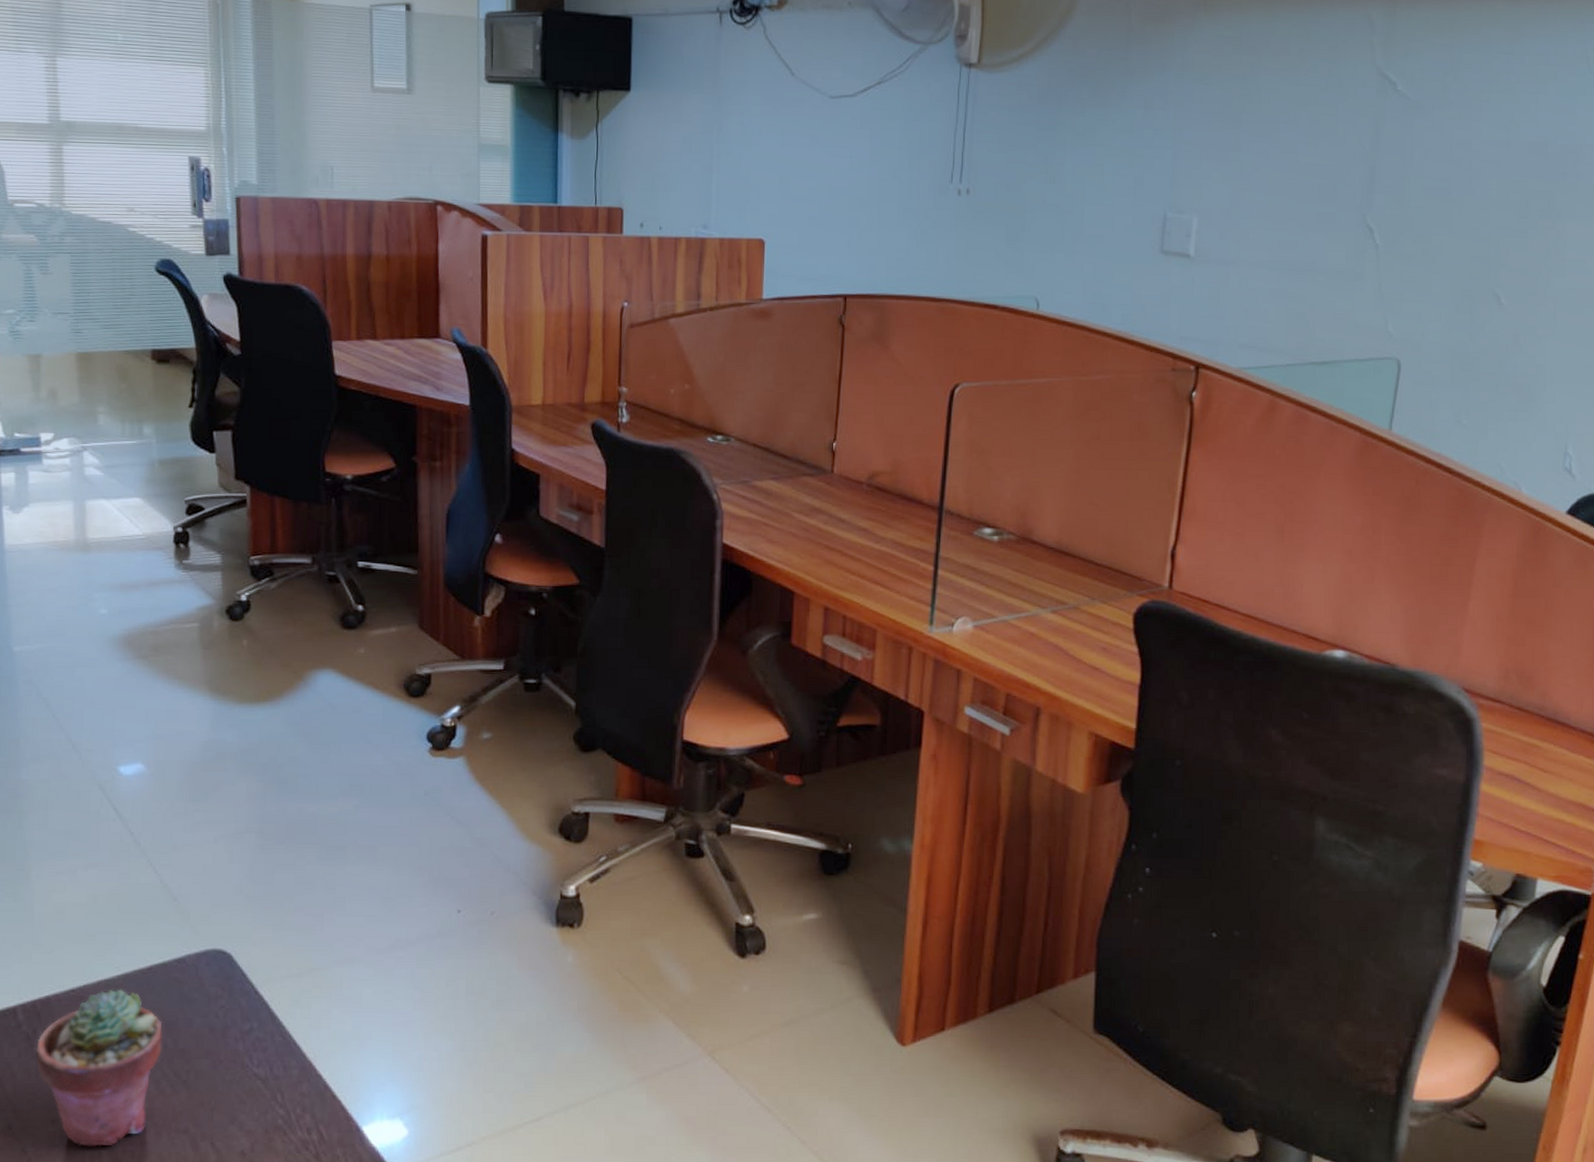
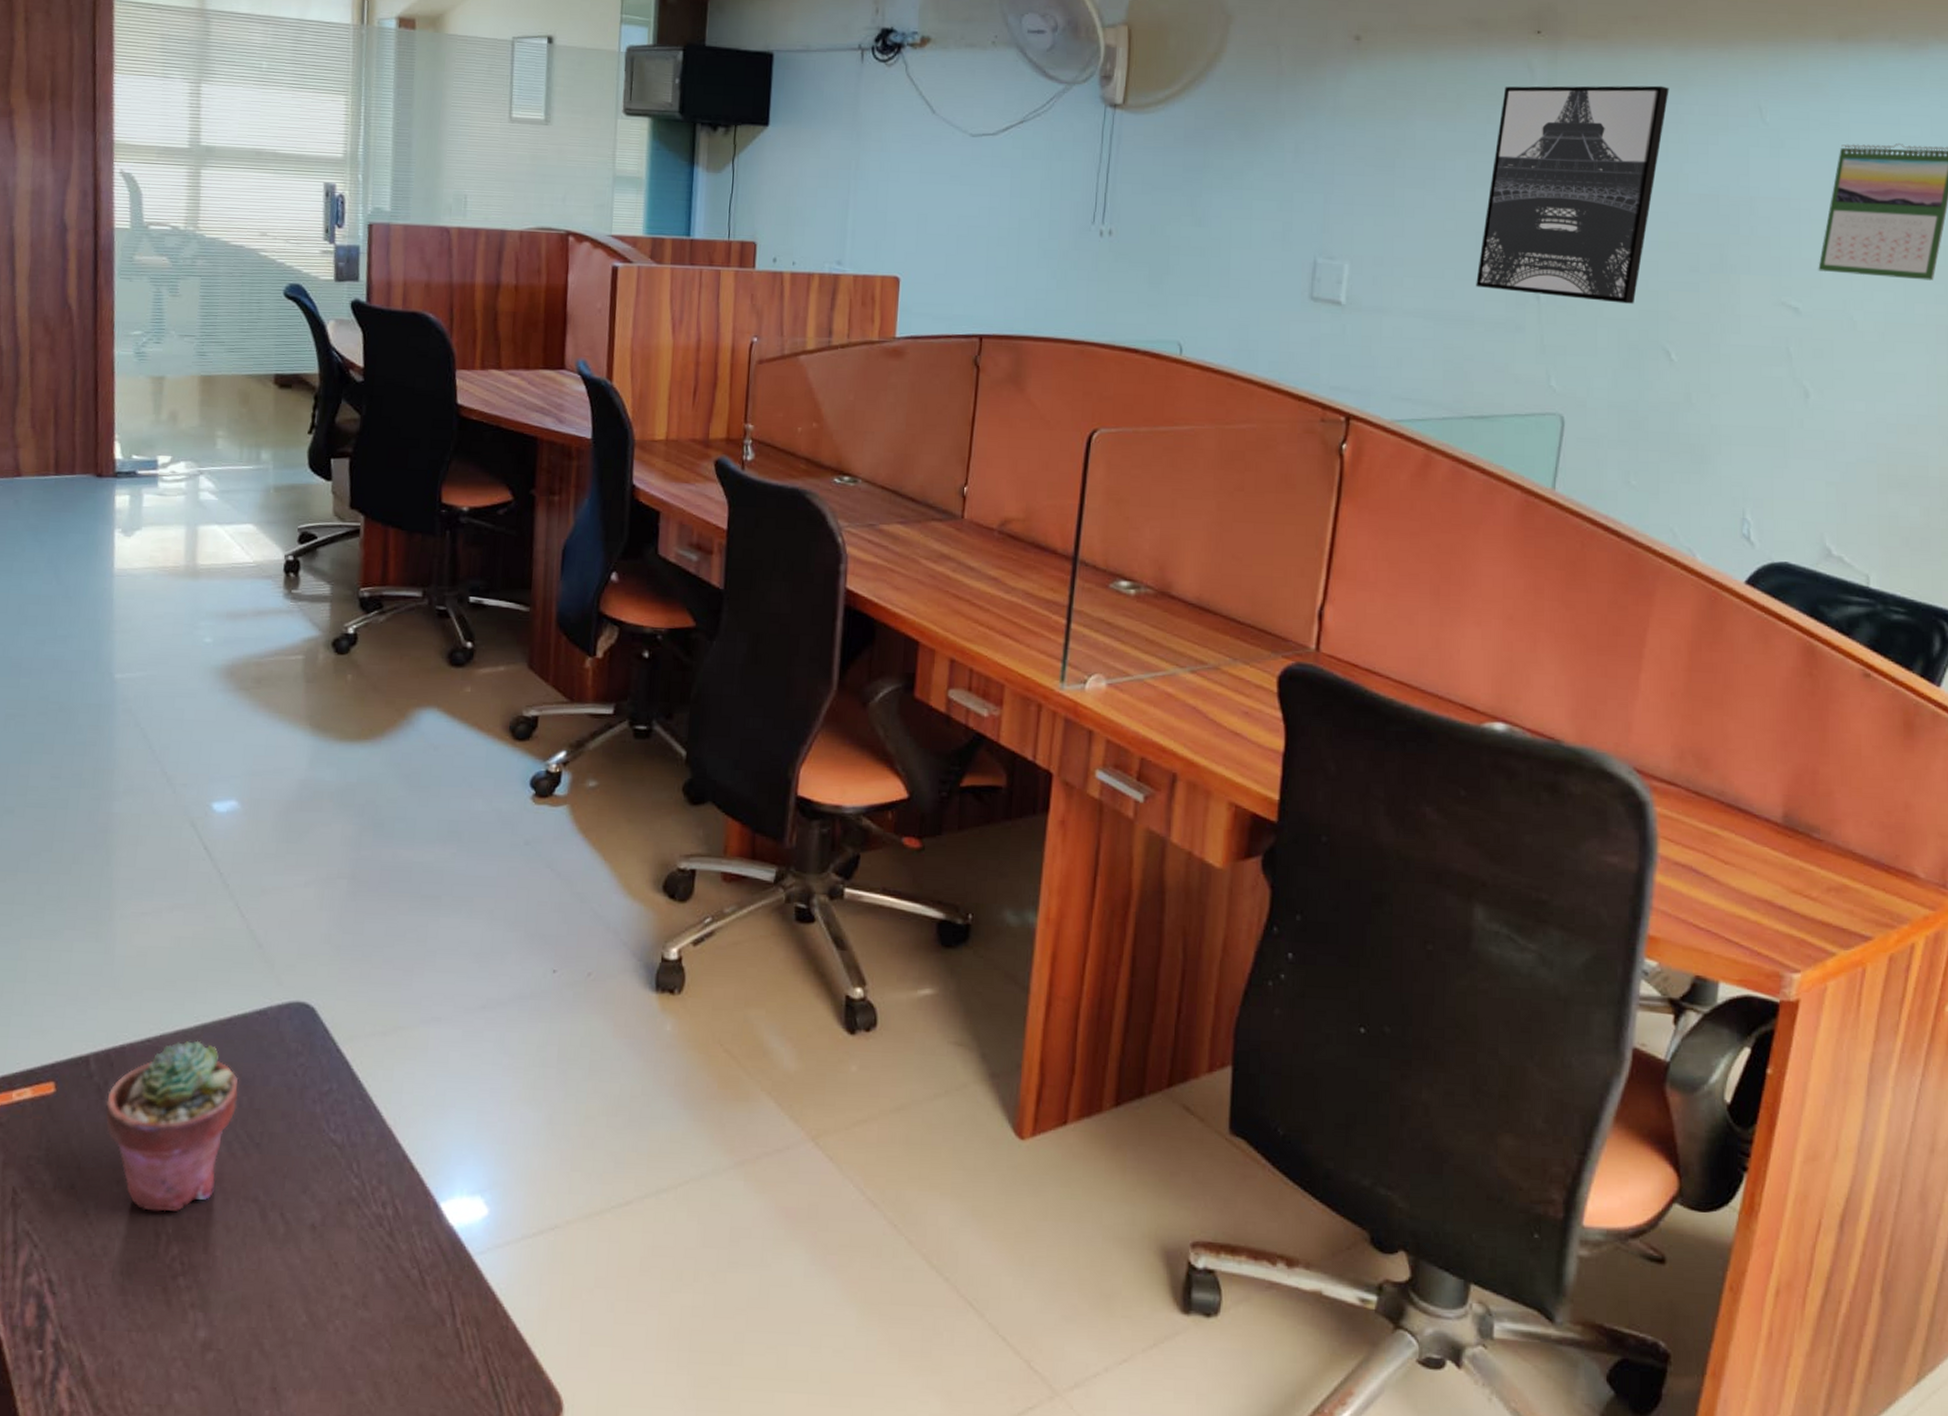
wall art: none [1318,36,1502,251] -> present [1476,85,1669,304]

